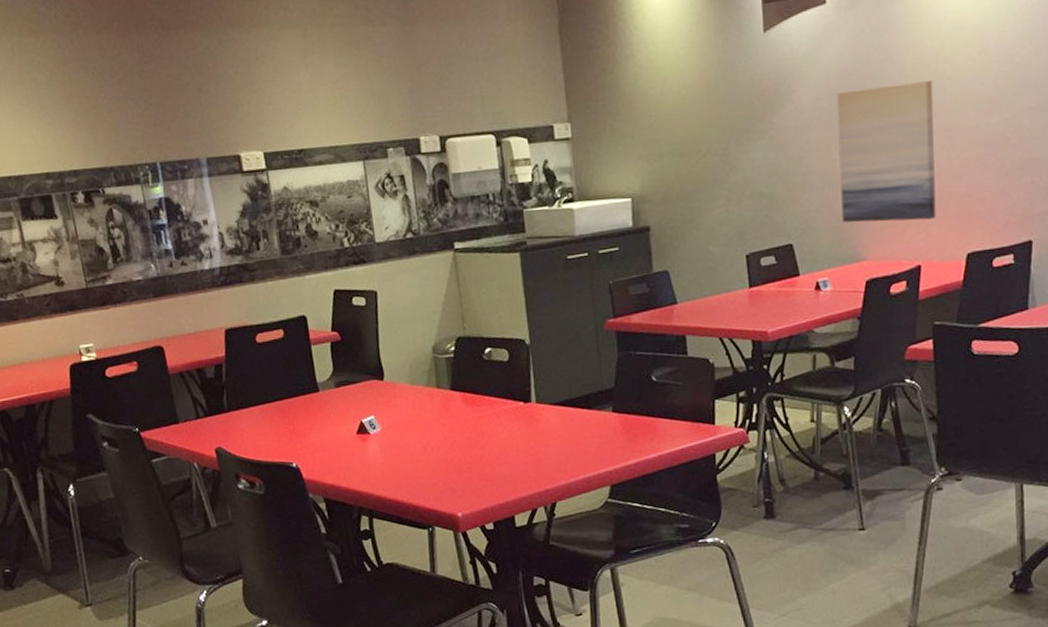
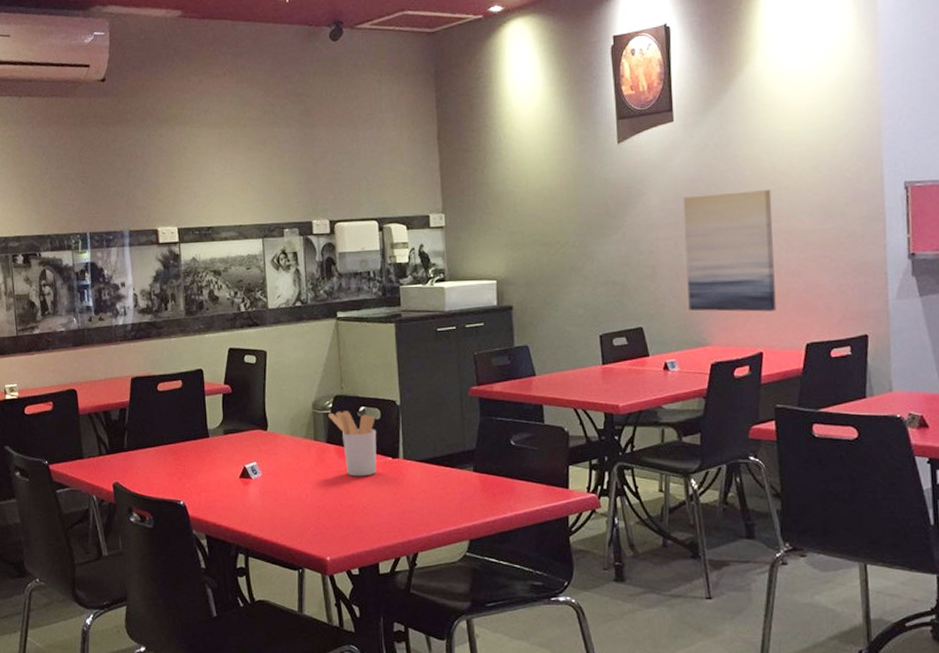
utensil holder: none [451,353,508,425] -> present [328,411,377,477]

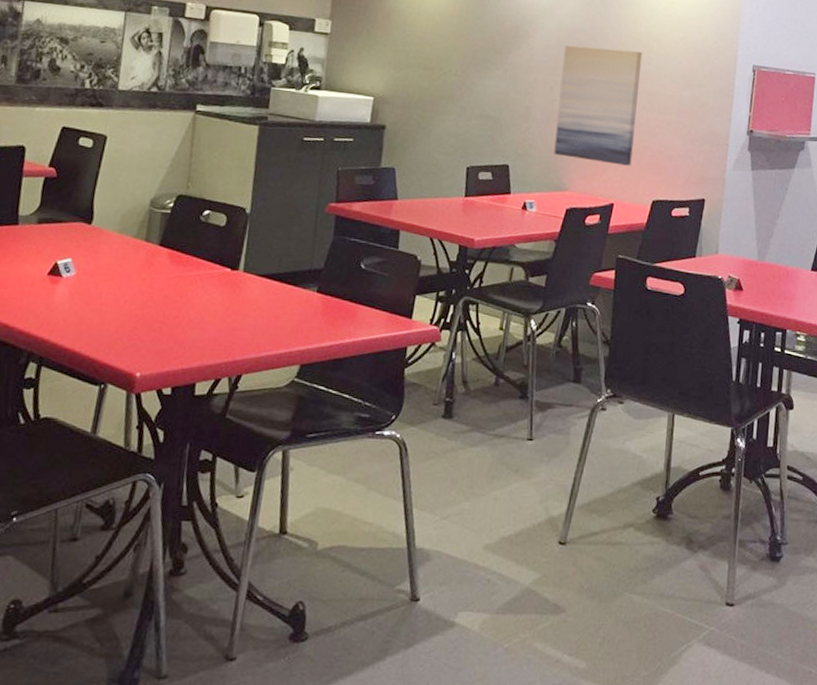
utensil holder: present [328,411,377,477] -> none [167,212,220,287]

